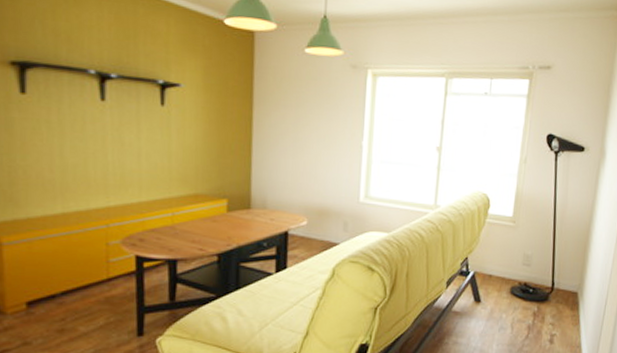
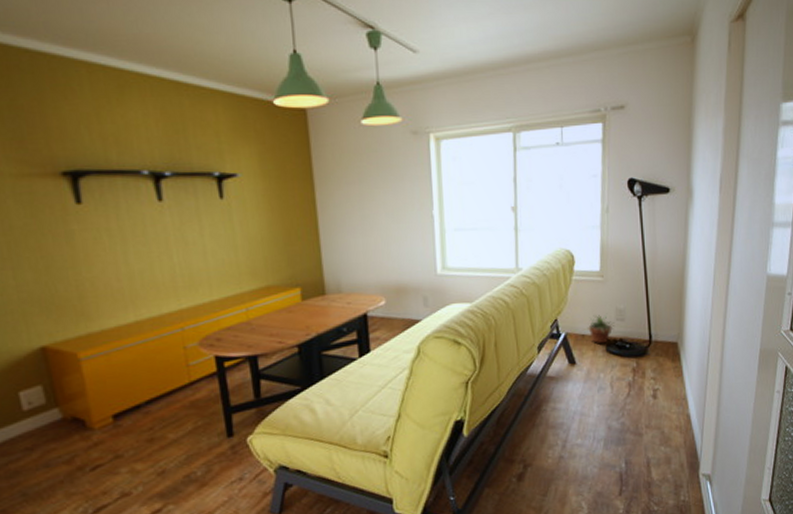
potted plant: none [494,258,522,285] -> present [587,314,615,343]

